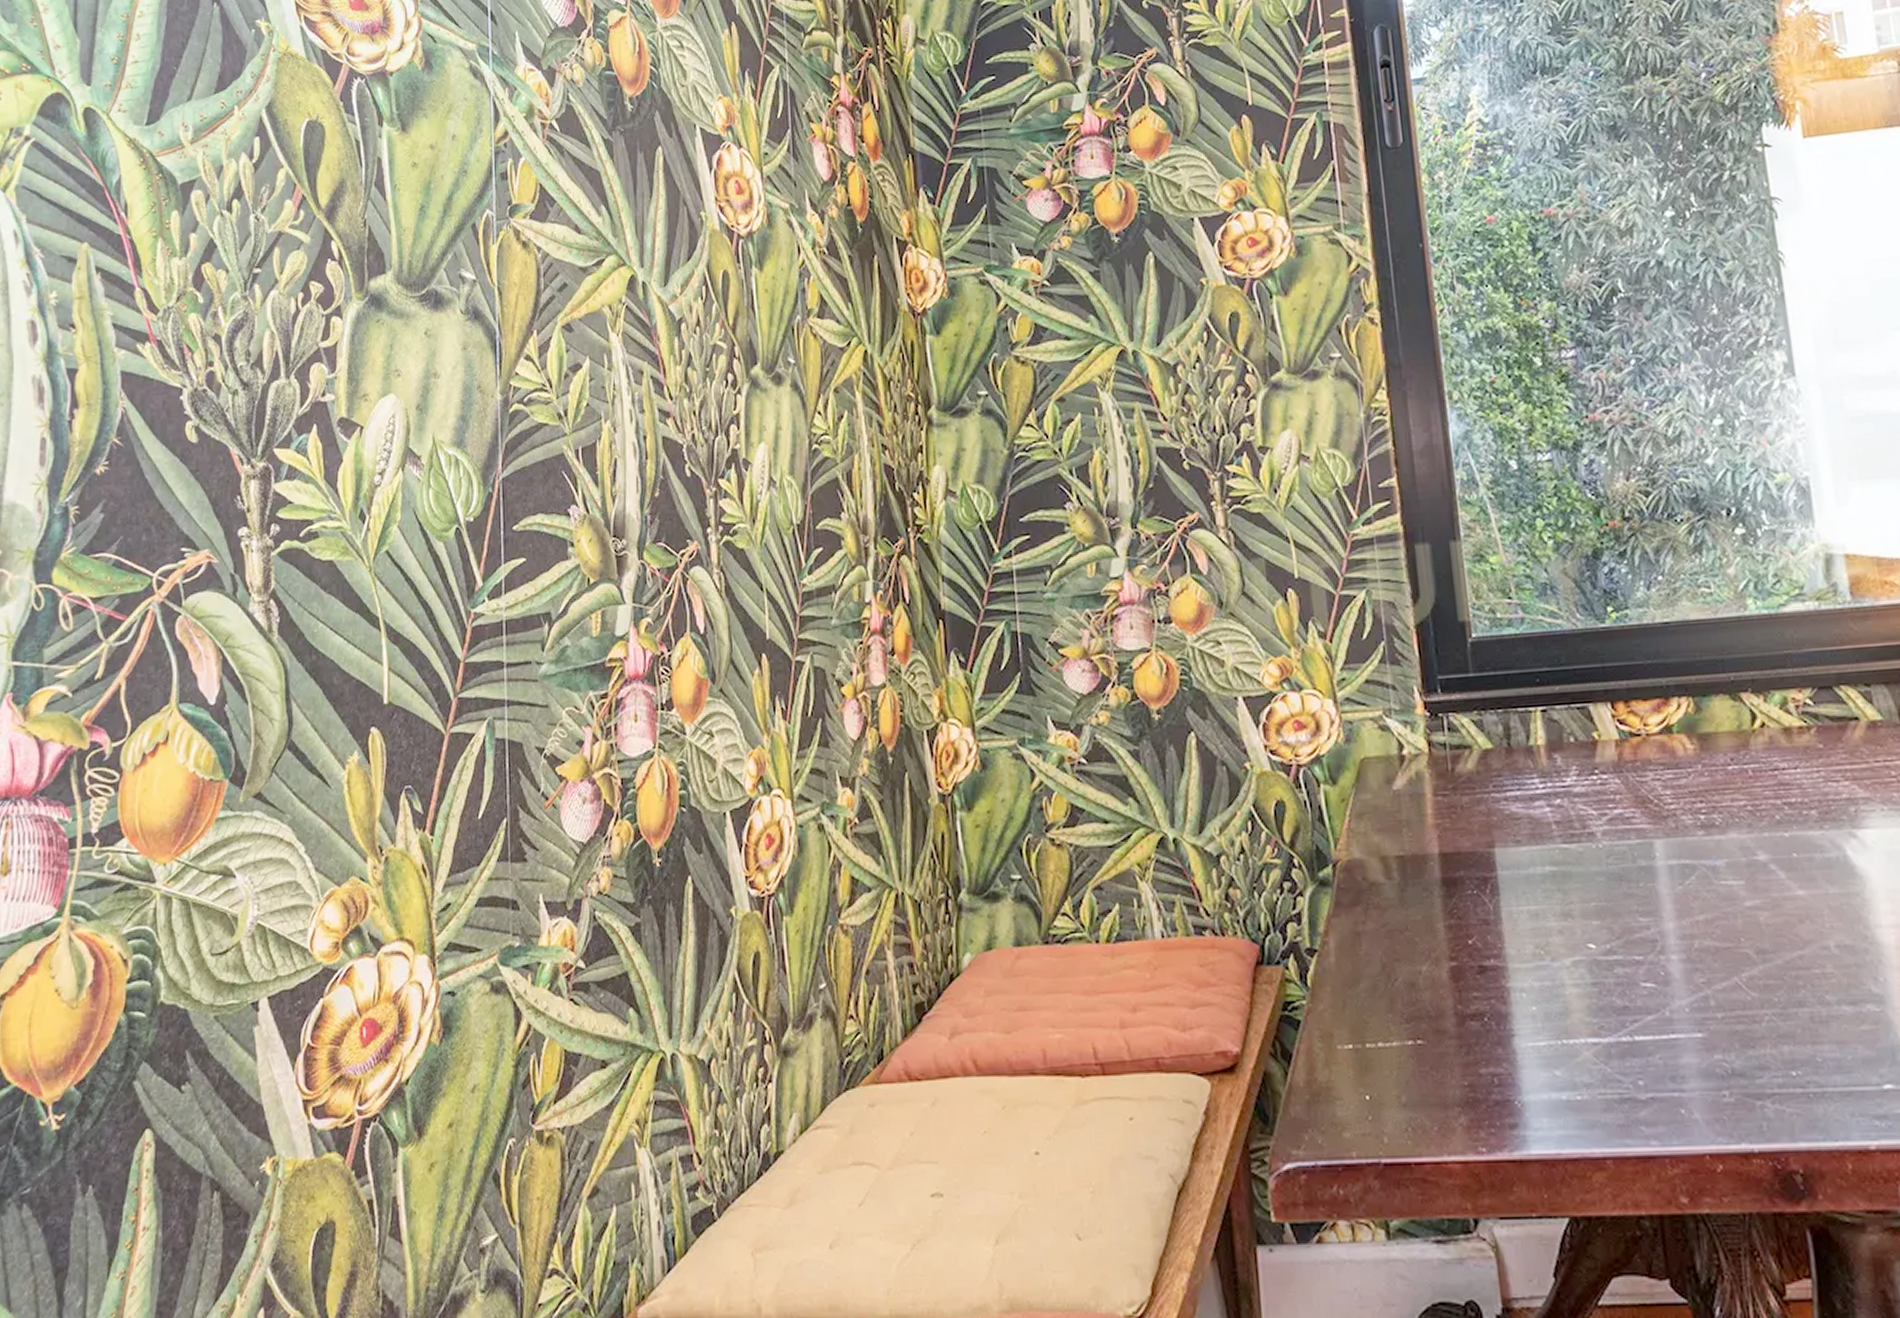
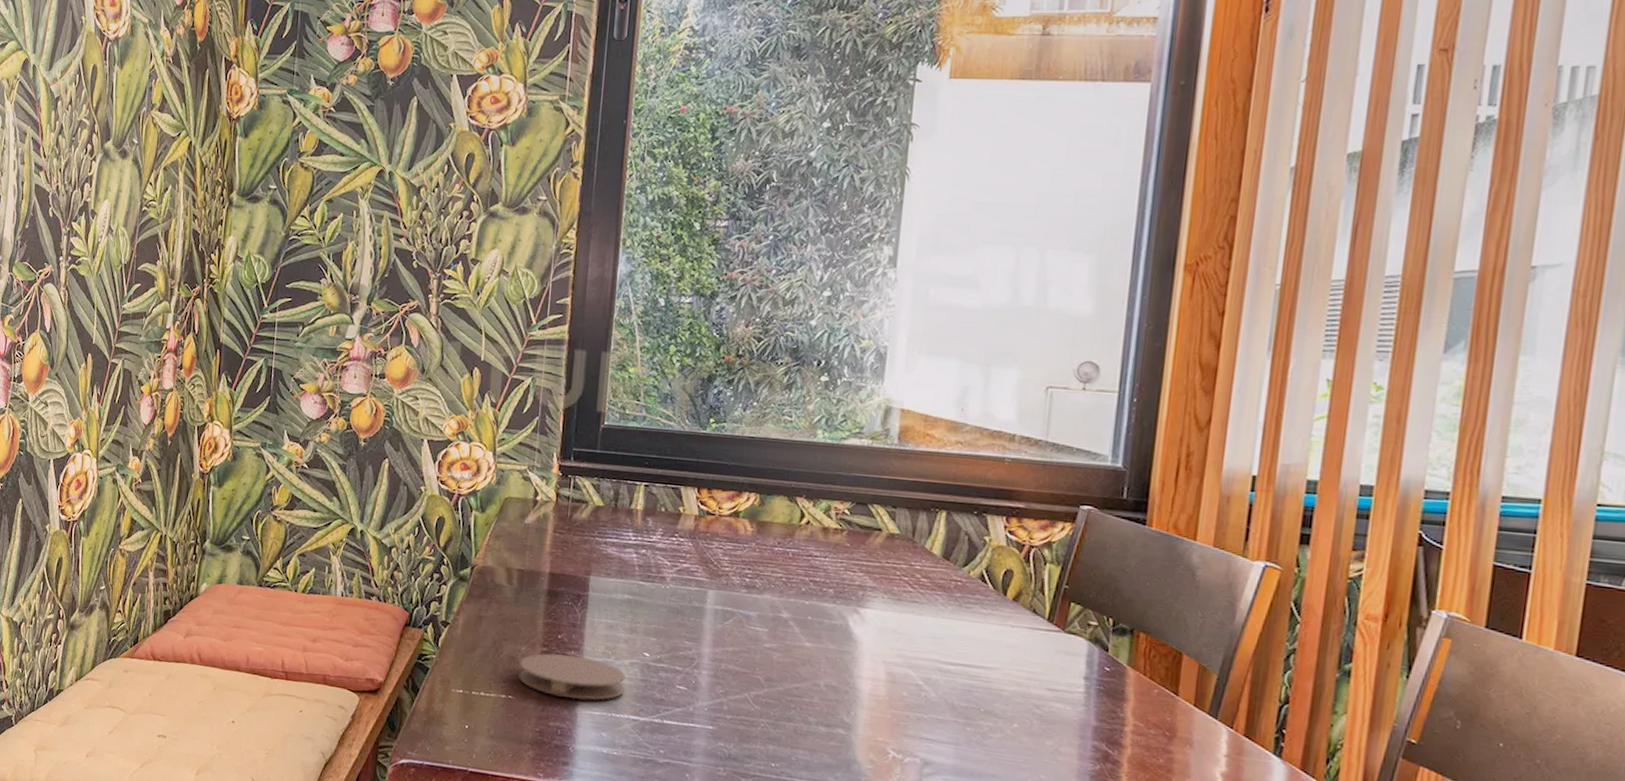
coaster: none [1423,964,1573,1029] -> present [518,653,626,701]

